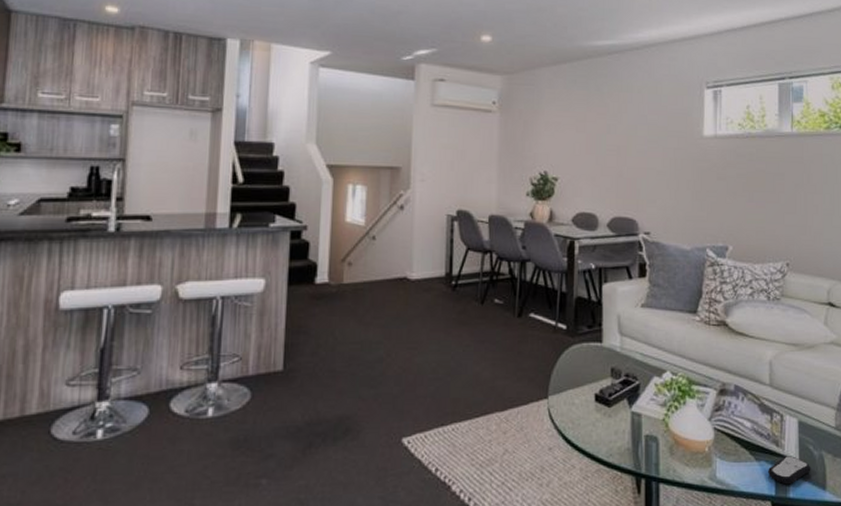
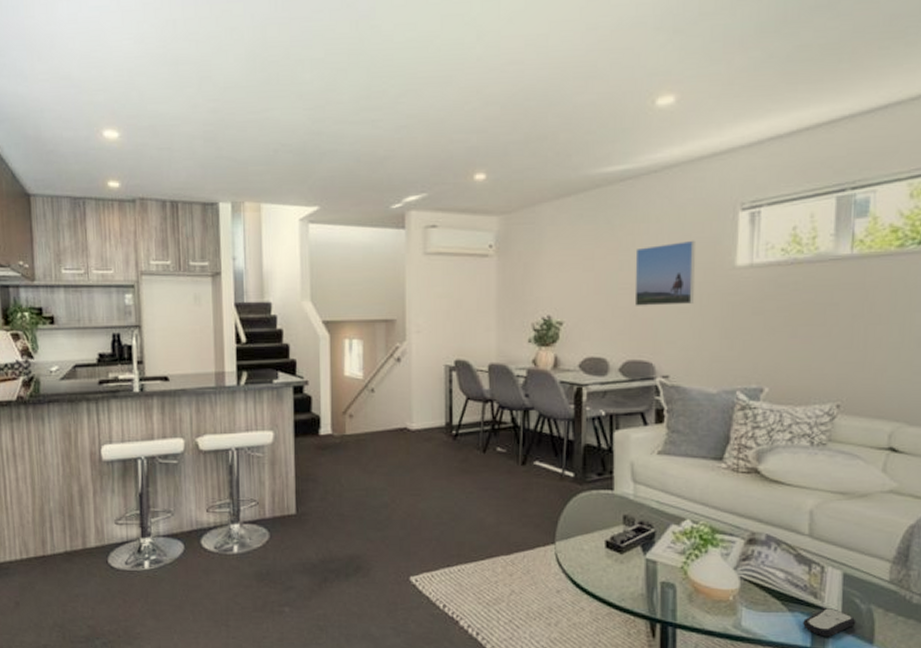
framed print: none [620,111,670,168] -> present [634,240,695,306]

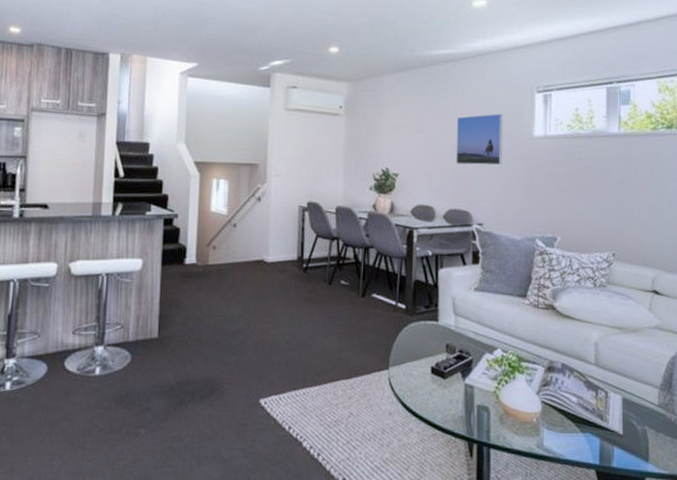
remote control: present [803,608,856,637] -> none [593,429,634,455]

